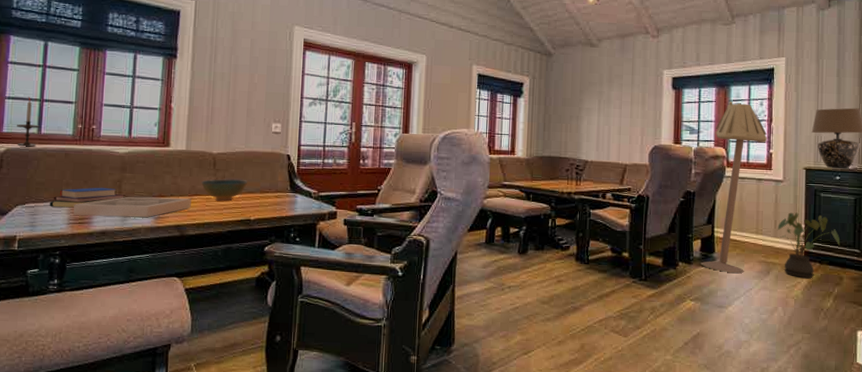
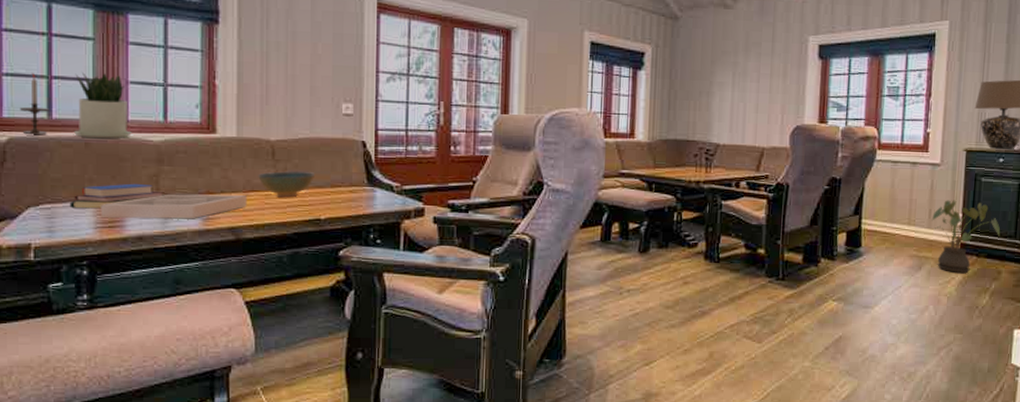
planter: none [56,97,103,151] -> present [73,72,132,139]
floor lamp: present [701,102,768,273] -> none [845,73,925,269]

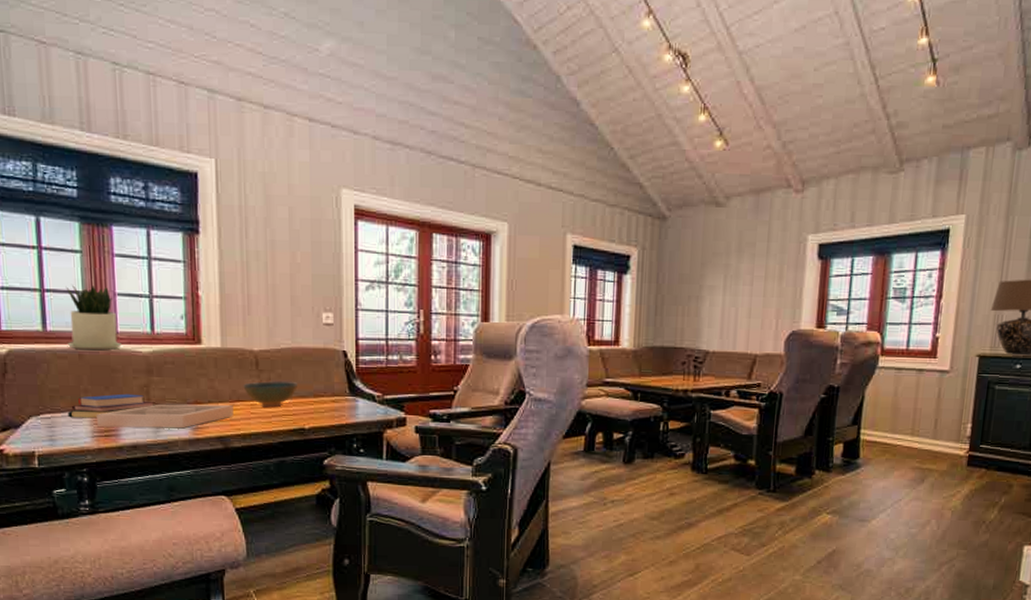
candlestick: present [20,73,49,136] -> none [17,286,44,348]
house plant: present [932,200,1001,274] -> none [938,409,1014,487]

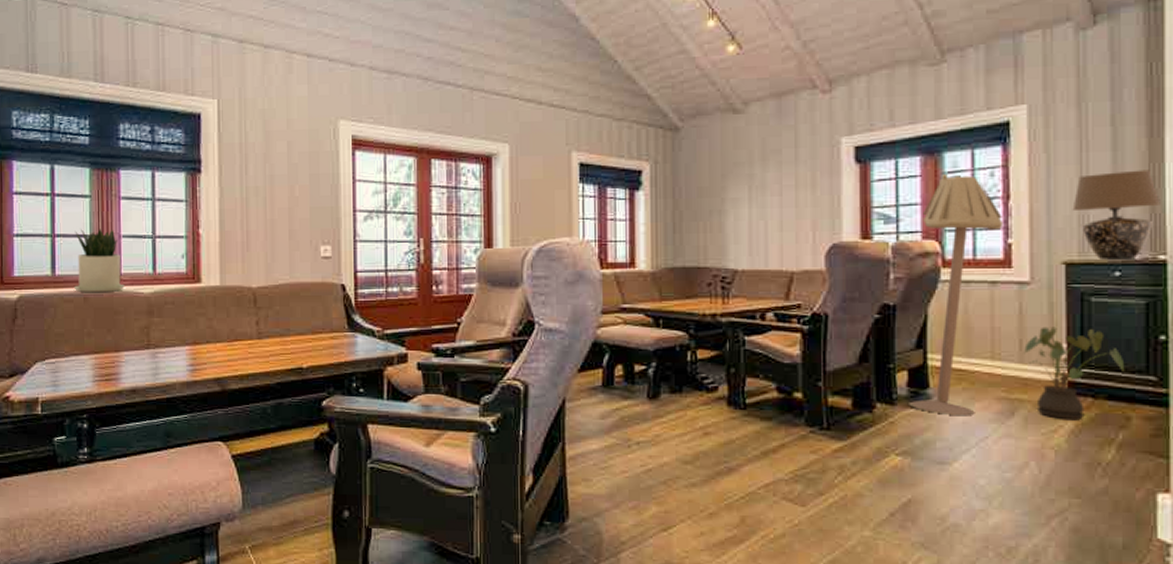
book: present [67,393,154,419] -> none [71,336,154,362]
decorative tray: present [97,404,234,429] -> none [98,345,231,372]
bowl: present [243,380,297,408] -> none [241,318,295,346]
floor lamp: none [841,274,935,481] -> present [909,174,1004,415]
house plant: none [938,409,1014,487] -> present [1024,326,1125,421]

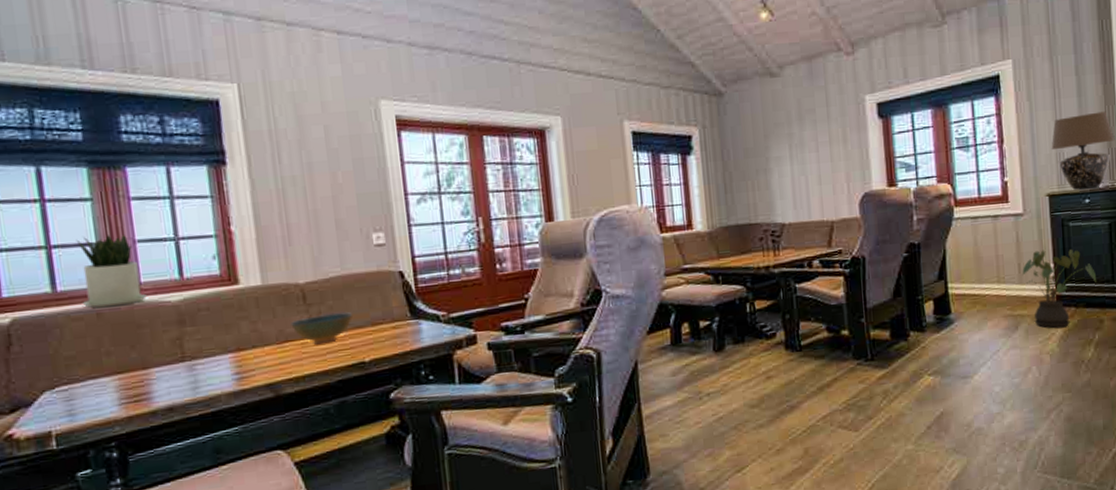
bowl: none [241,318,295,346] -> present [291,312,352,345]
floor lamp: present [909,174,1004,415] -> none [936,124,1000,335]

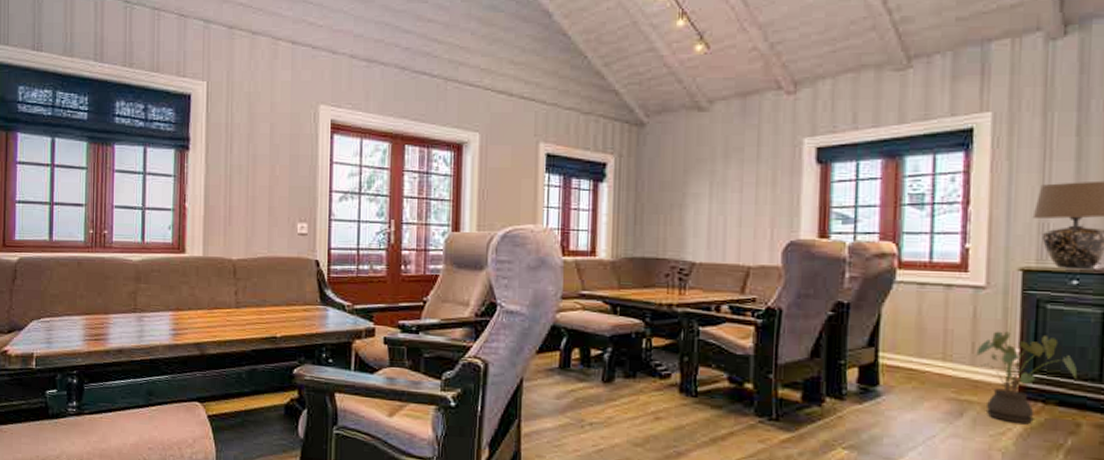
planter: present [76,235,147,308] -> none [68,199,115,259]
bowl: present [291,312,352,345] -> none [221,289,271,316]

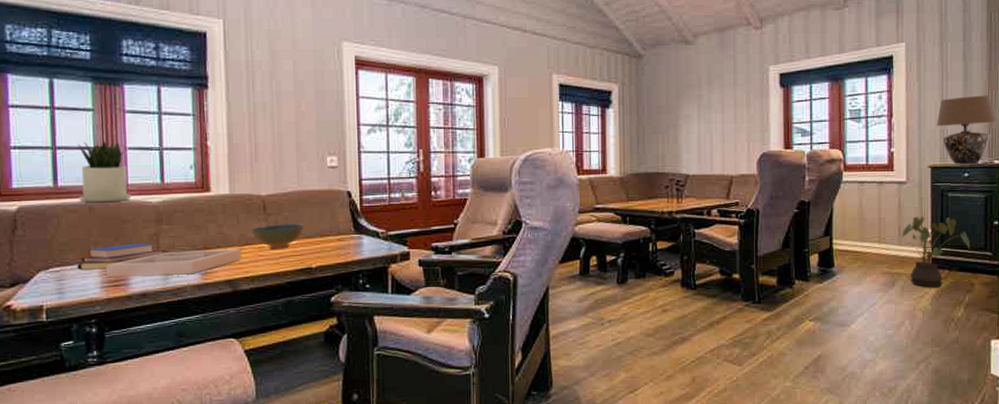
book: none [64,299,140,323] -> present [77,243,164,270]
planter: none [68,199,115,259] -> present [77,141,132,203]
decorative tray: none [89,310,211,334] -> present [106,249,242,278]
bowl: none [221,289,271,316] -> present [251,223,304,250]

